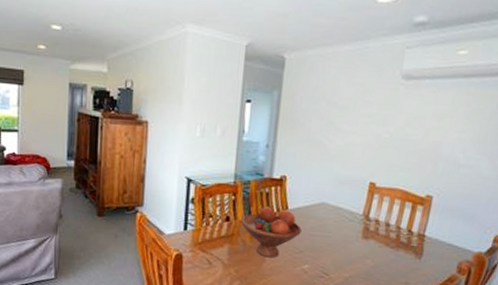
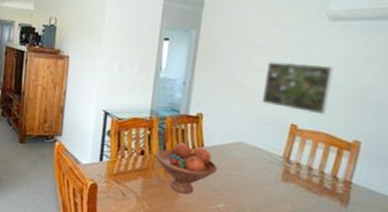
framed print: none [342,121,408,172] -> present [261,61,334,115]

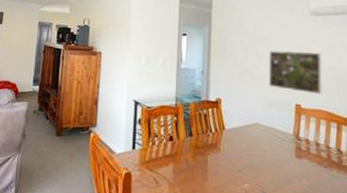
fruit bowl: present [156,142,217,195] -> none [183,126,239,177]

